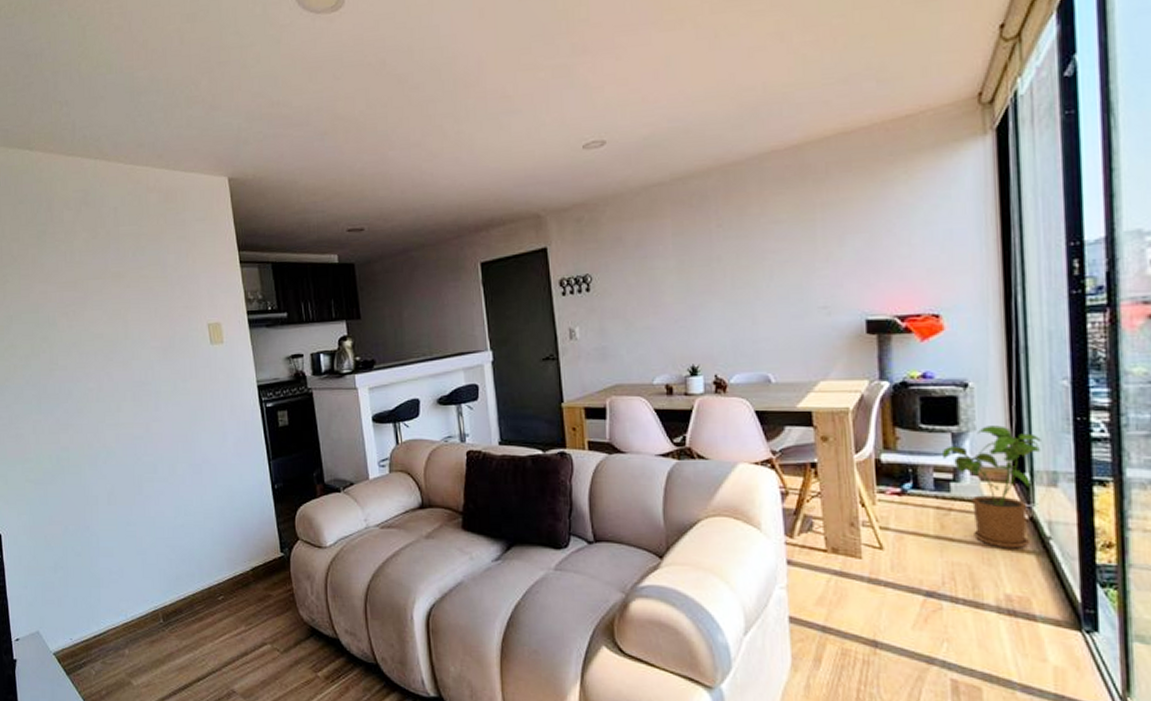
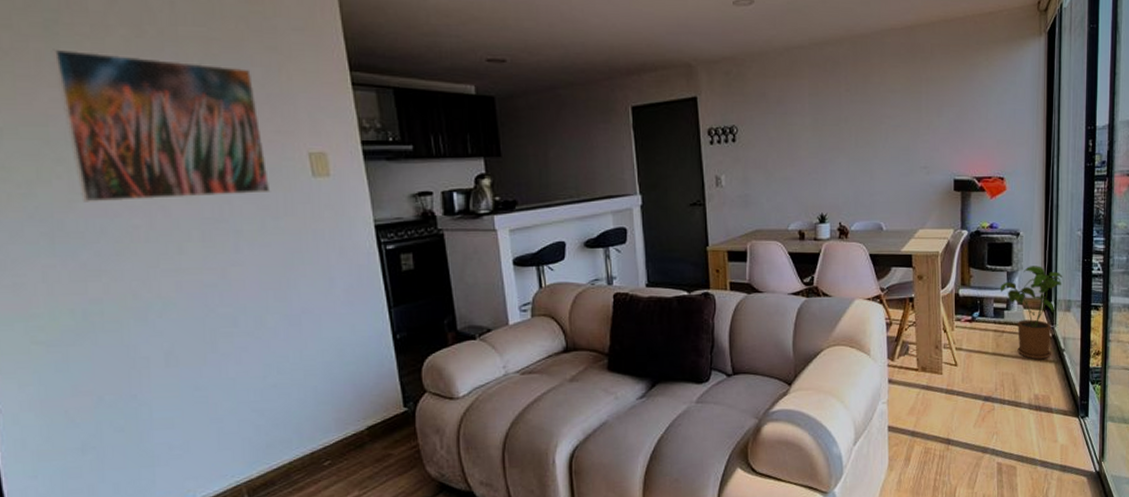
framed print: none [42,252,180,371] -> present [53,48,269,202]

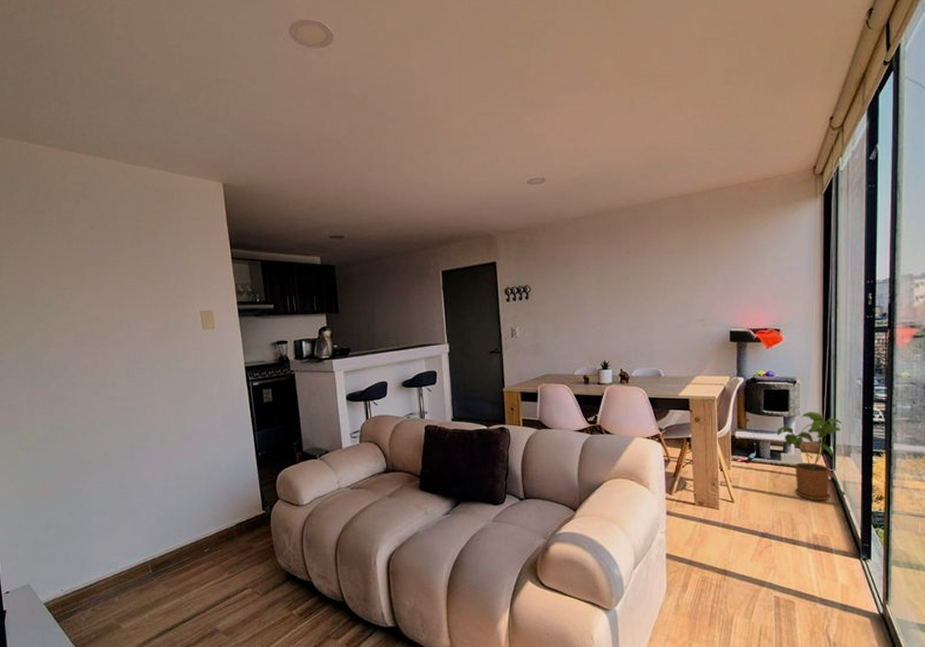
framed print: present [53,48,269,202] -> none [39,239,173,348]

